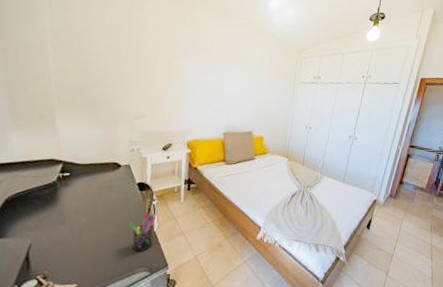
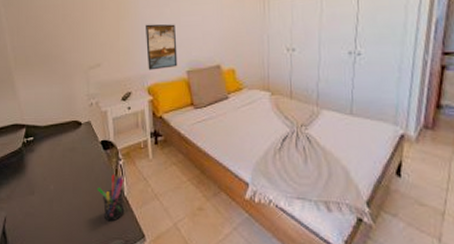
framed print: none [190,88,219,128] -> present [146,24,178,70]

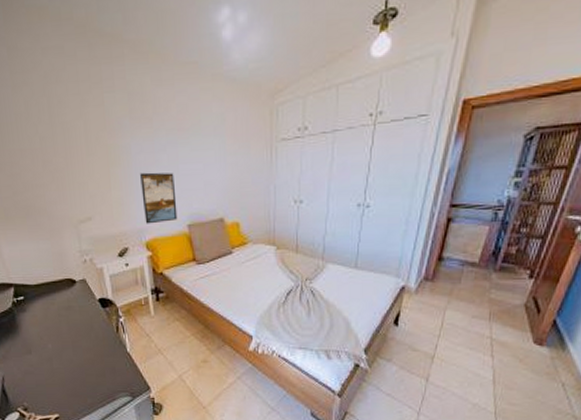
pen holder: present [97,174,125,222] -> none [98,331,129,376]

